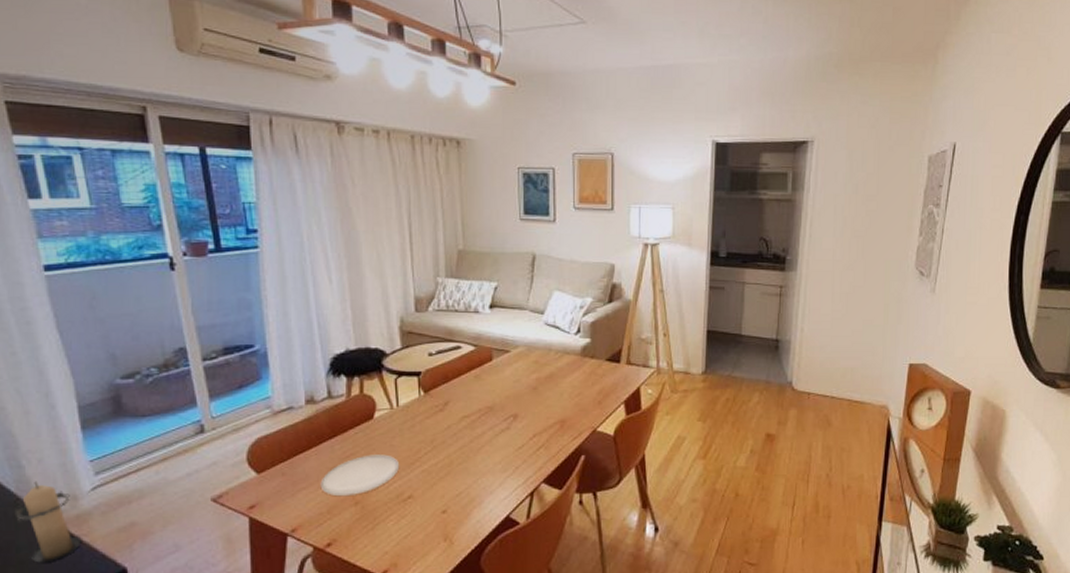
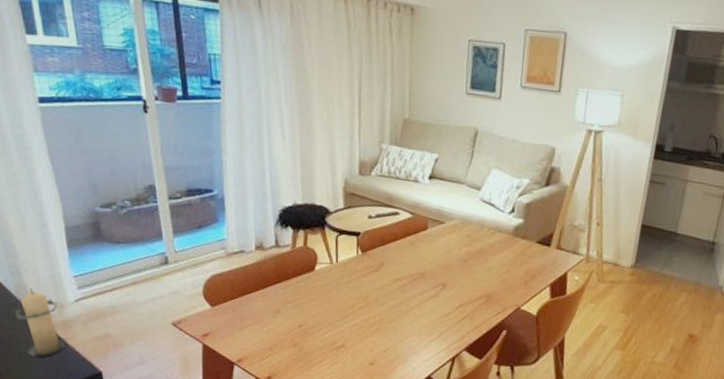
plate: present [320,454,400,497] -> none [264,303,335,338]

